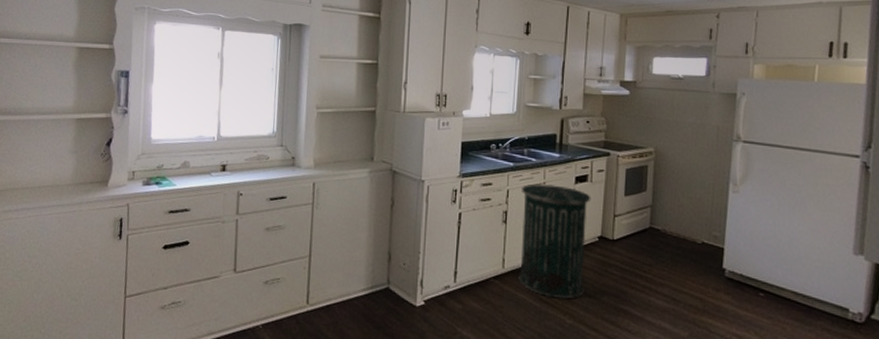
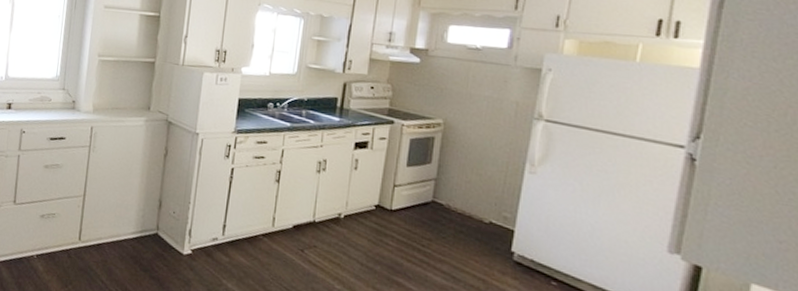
trash can: present [518,184,591,299] -> none [288,146,371,265]

